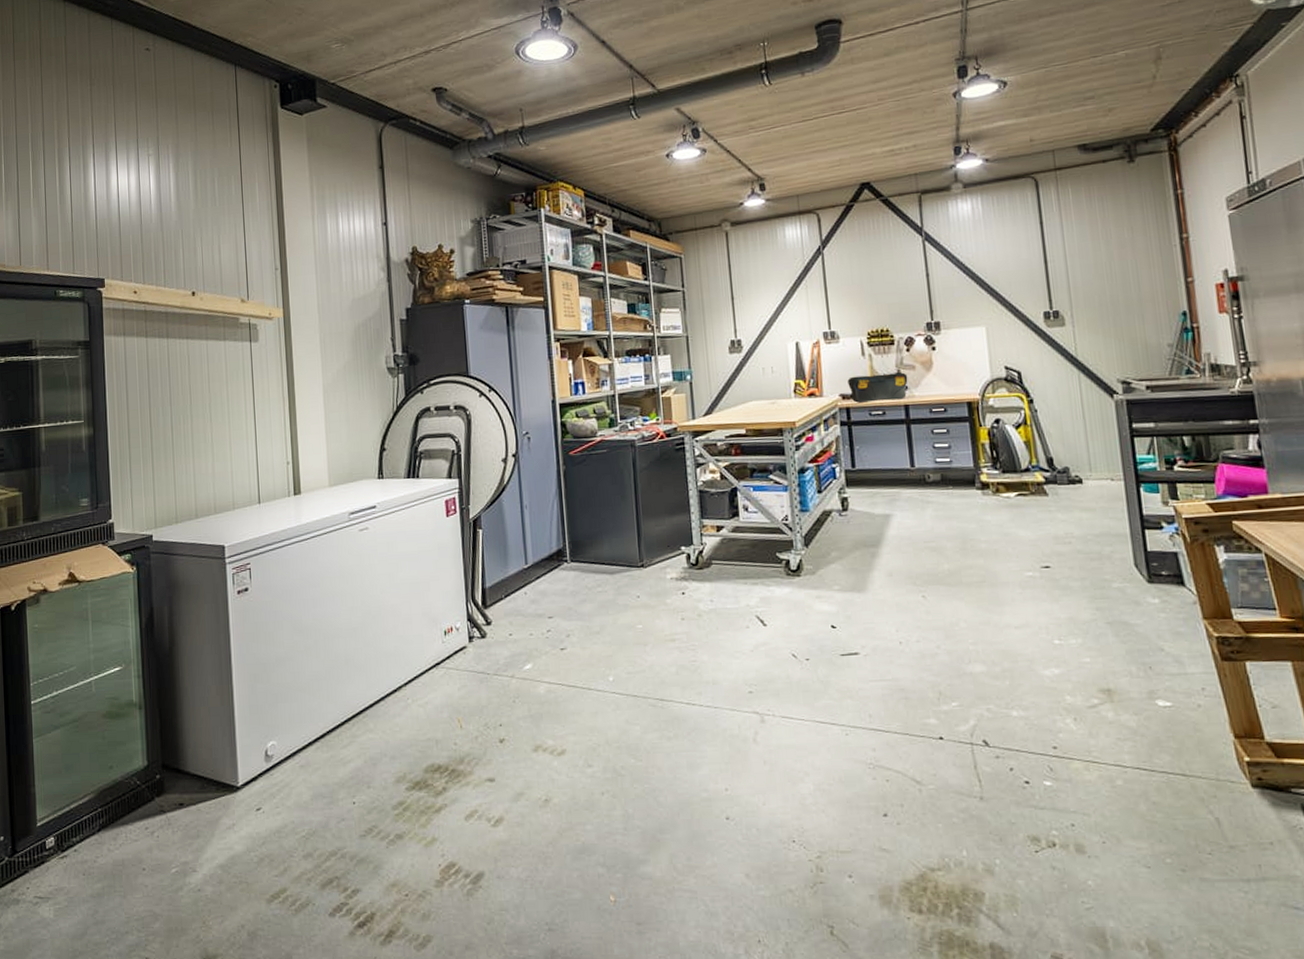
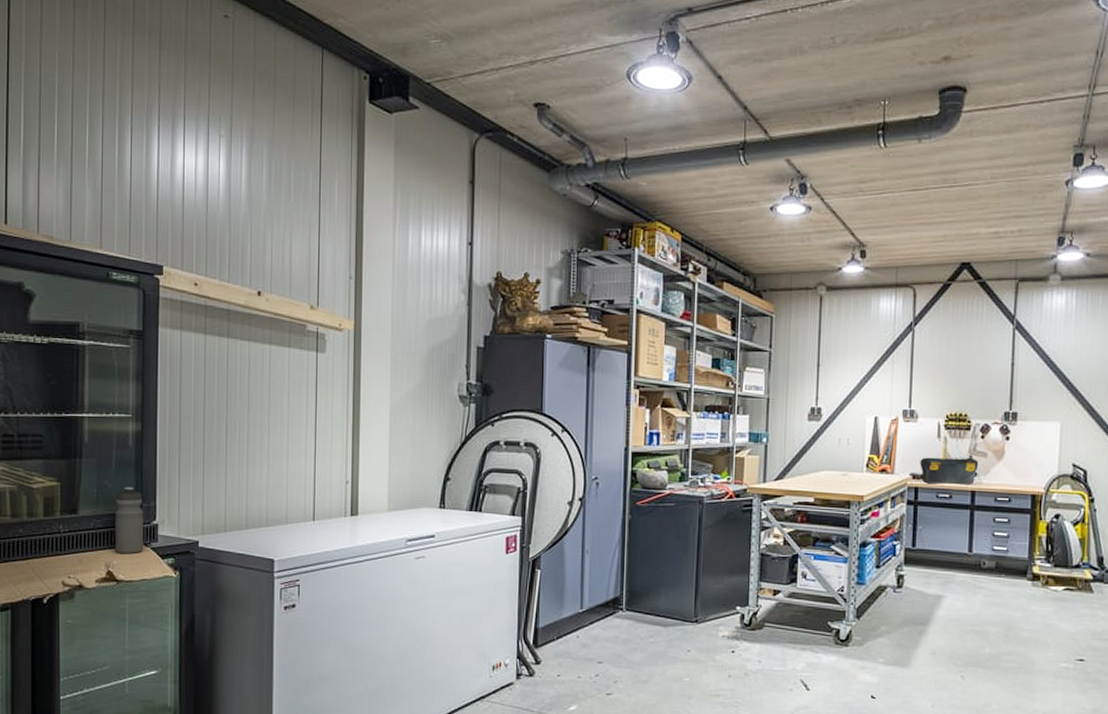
water bottle: none [73,489,102,555] -> present [114,487,144,554]

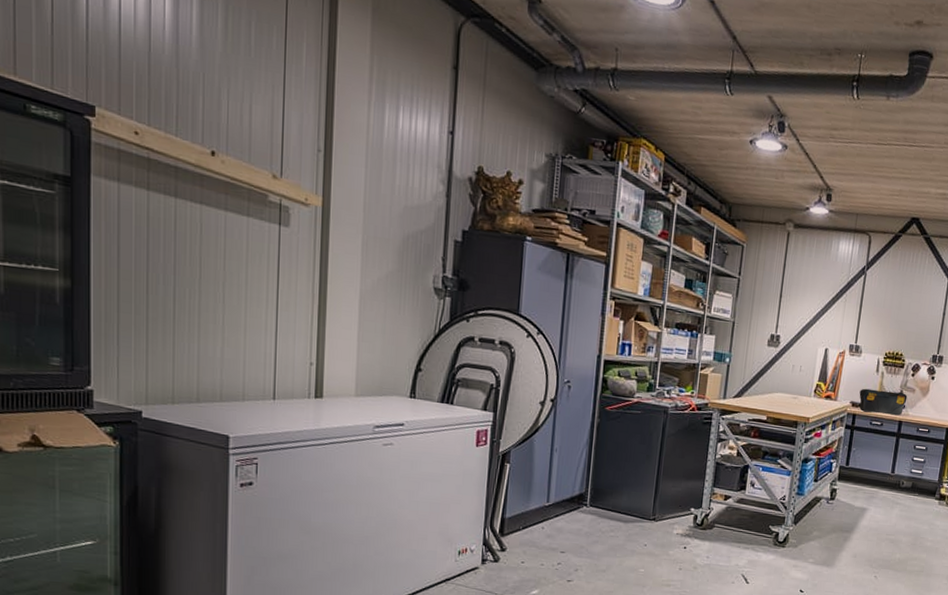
water bottle: present [114,487,144,554] -> none [40,347,77,419]

